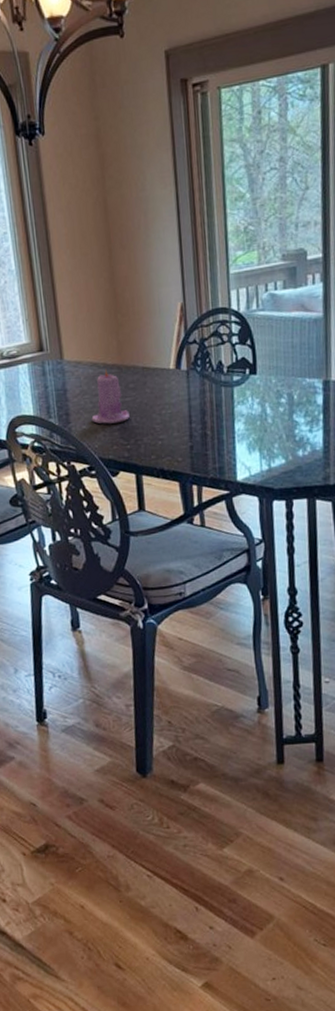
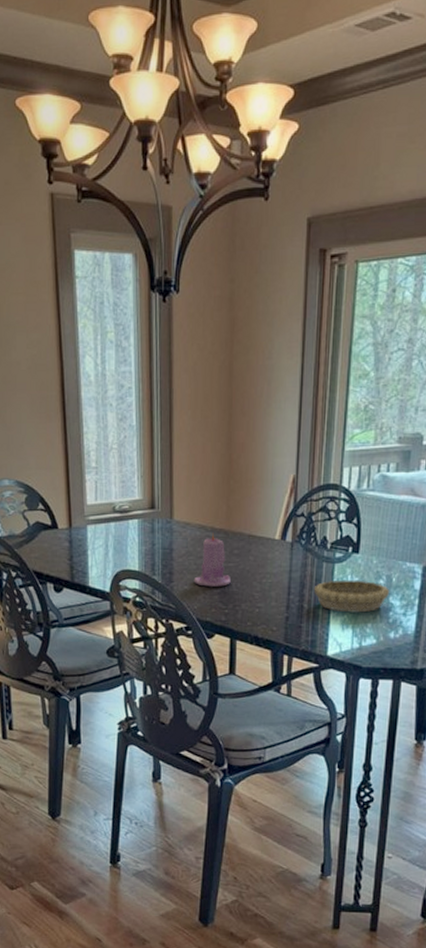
decorative bowl: none [215,401,293,435] -> present [313,580,390,613]

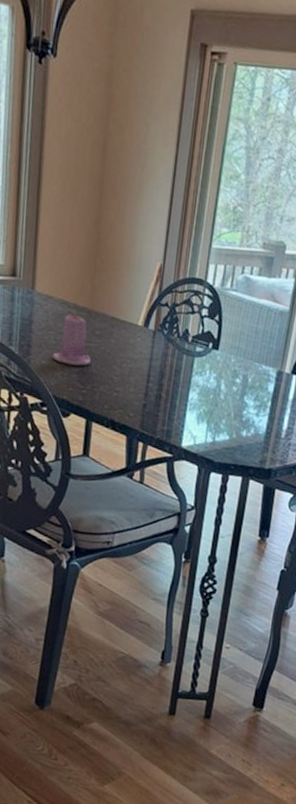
decorative bowl: present [313,580,390,613] -> none [172,373,246,409]

